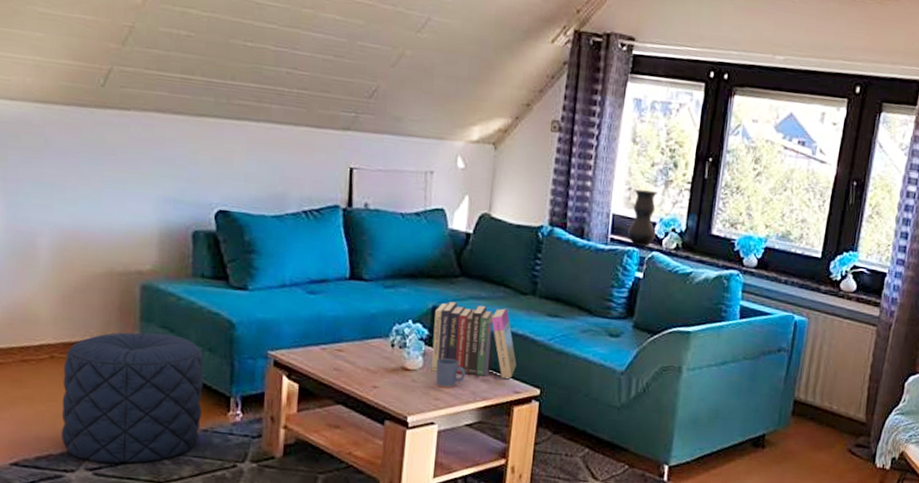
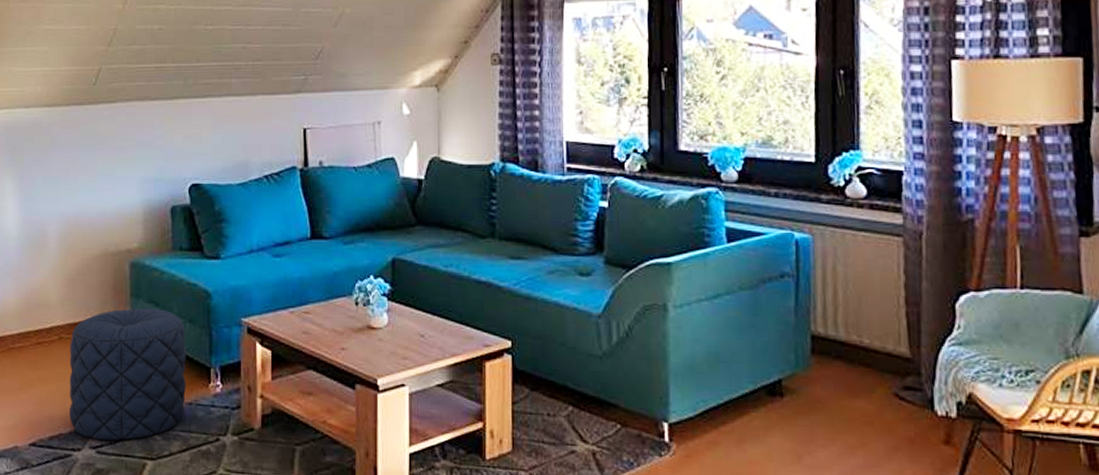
books: present [431,301,517,379] -> none [395,252,483,332]
mug: present [435,358,465,388] -> none [401,313,431,346]
vase: present [627,189,659,247] -> none [584,112,616,173]

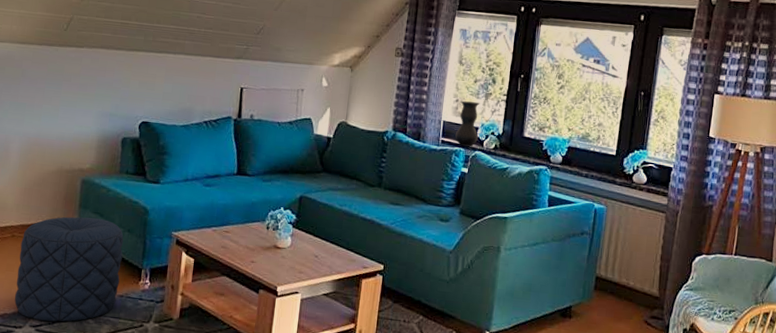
vase: none [584,112,616,173] -> present [455,101,480,147]

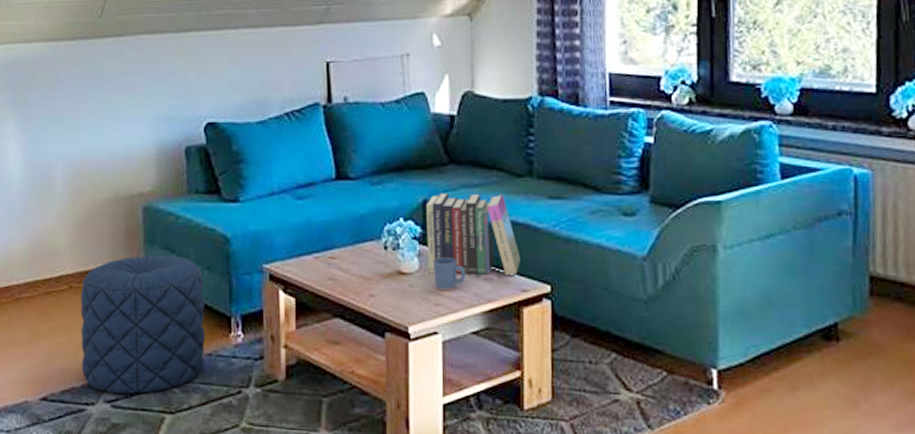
books: none [297,192,365,256] -> present [426,193,521,276]
mug: none [300,238,324,264] -> present [433,257,465,291]
vase: present [455,101,480,147] -> none [628,41,662,106]

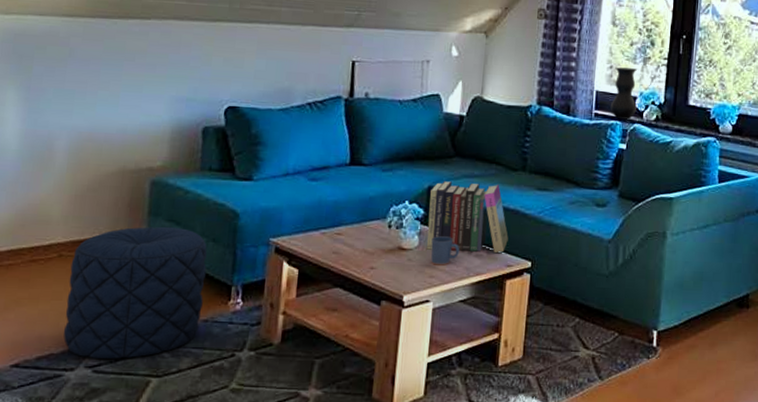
vase: none [628,41,662,106] -> present [610,67,638,120]

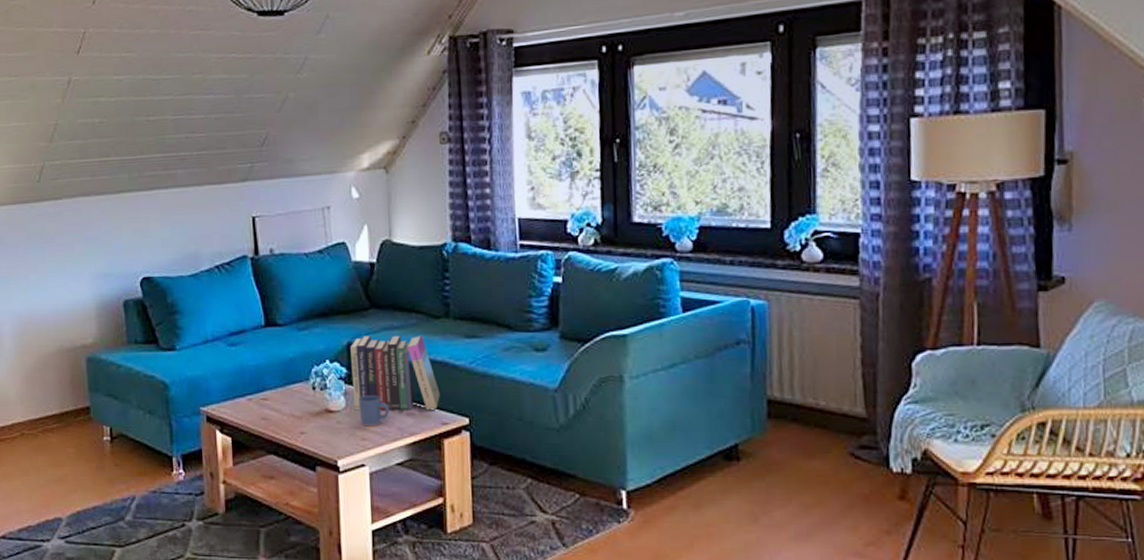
pouf: present [63,226,207,359] -> none [32,401,149,530]
vase: present [610,67,638,120] -> none [537,186,569,248]

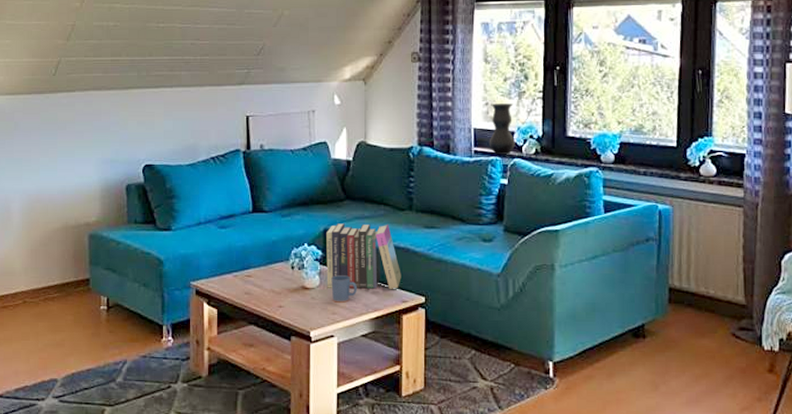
vase: none [537,186,569,248] -> present [489,103,515,155]

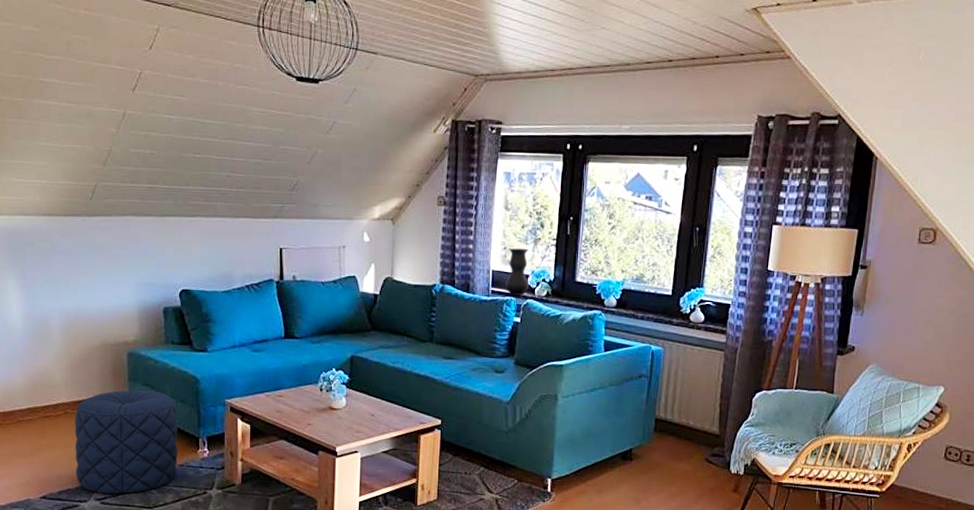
pouf: none [33,274,141,390] -> present [74,390,178,494]
books: present [326,223,401,290] -> none [352,351,421,413]
mug: present [331,275,357,303] -> none [356,398,380,423]

